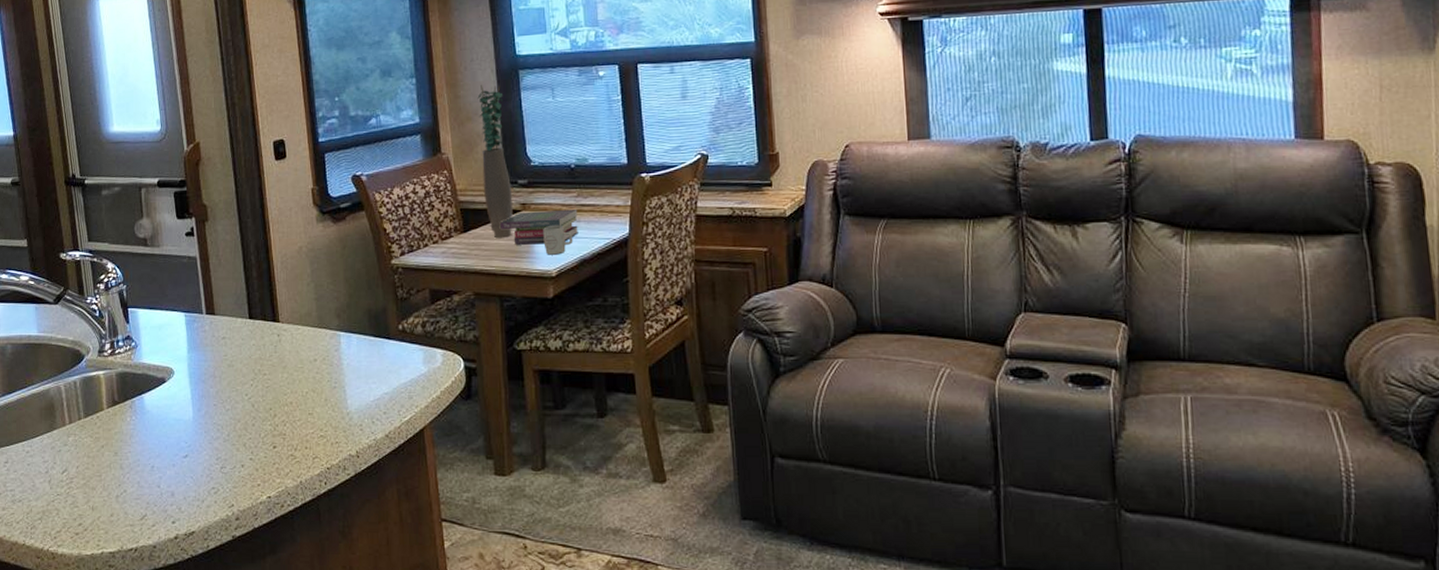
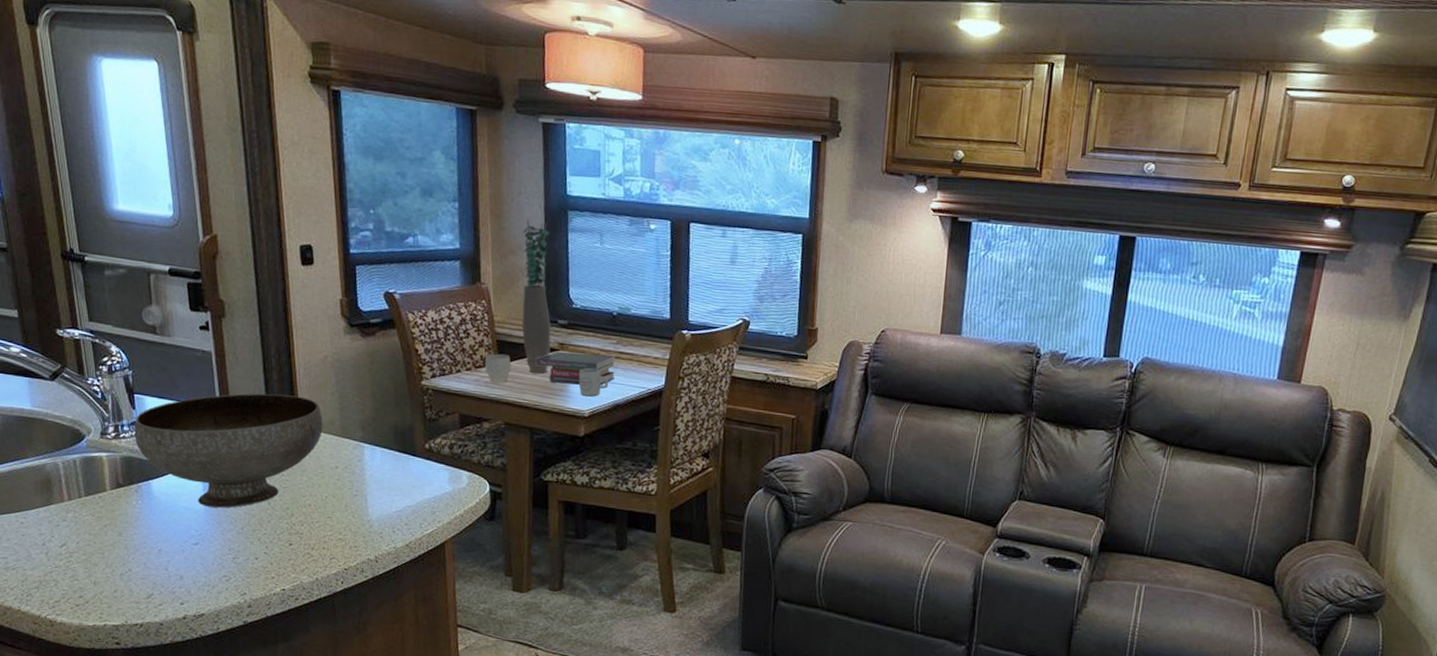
bowl: none [128,291,301,416] -> present [134,393,323,508]
cup: none [450,222,477,254] -> present [484,353,512,384]

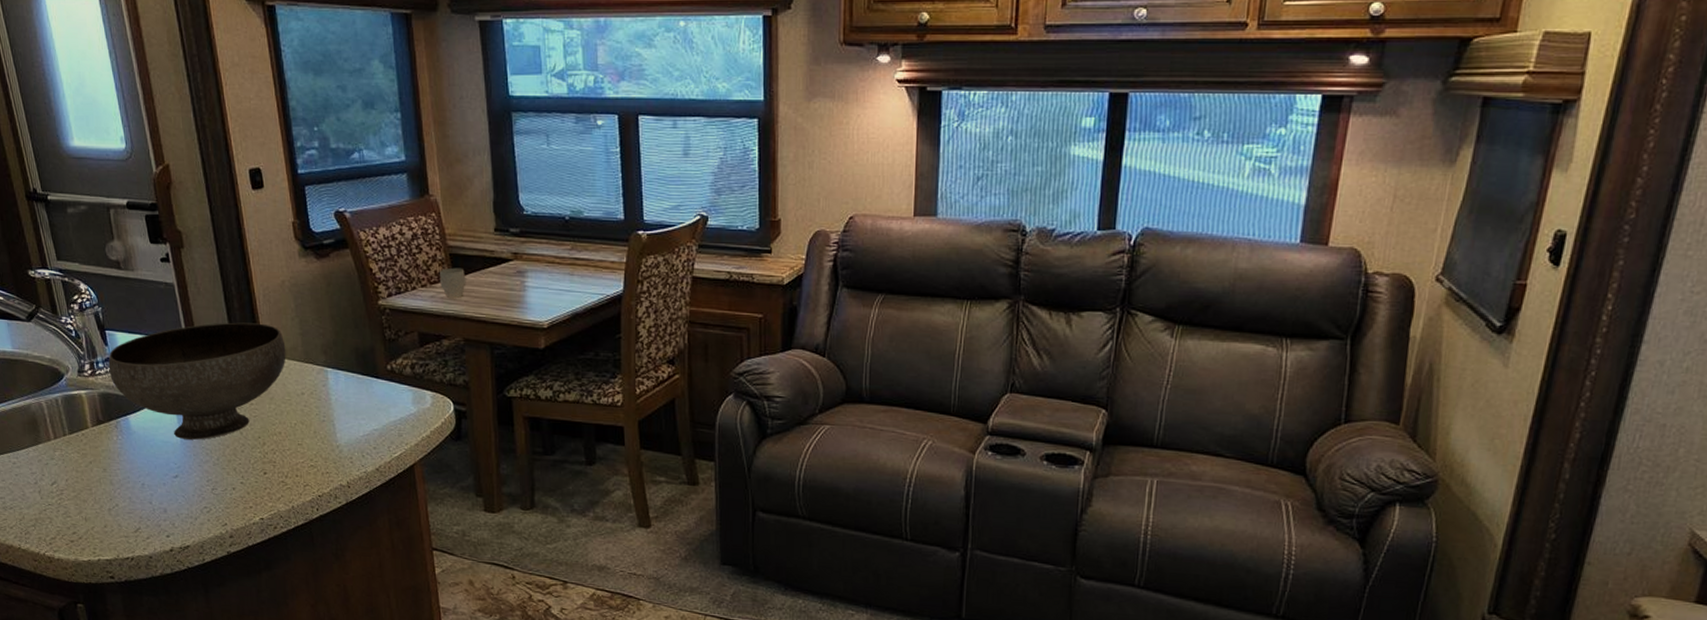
vase: present [521,220,551,375] -> none [467,125,504,287]
books: present [536,351,616,385] -> none [491,261,571,295]
mug: present [579,367,609,397] -> none [535,276,566,307]

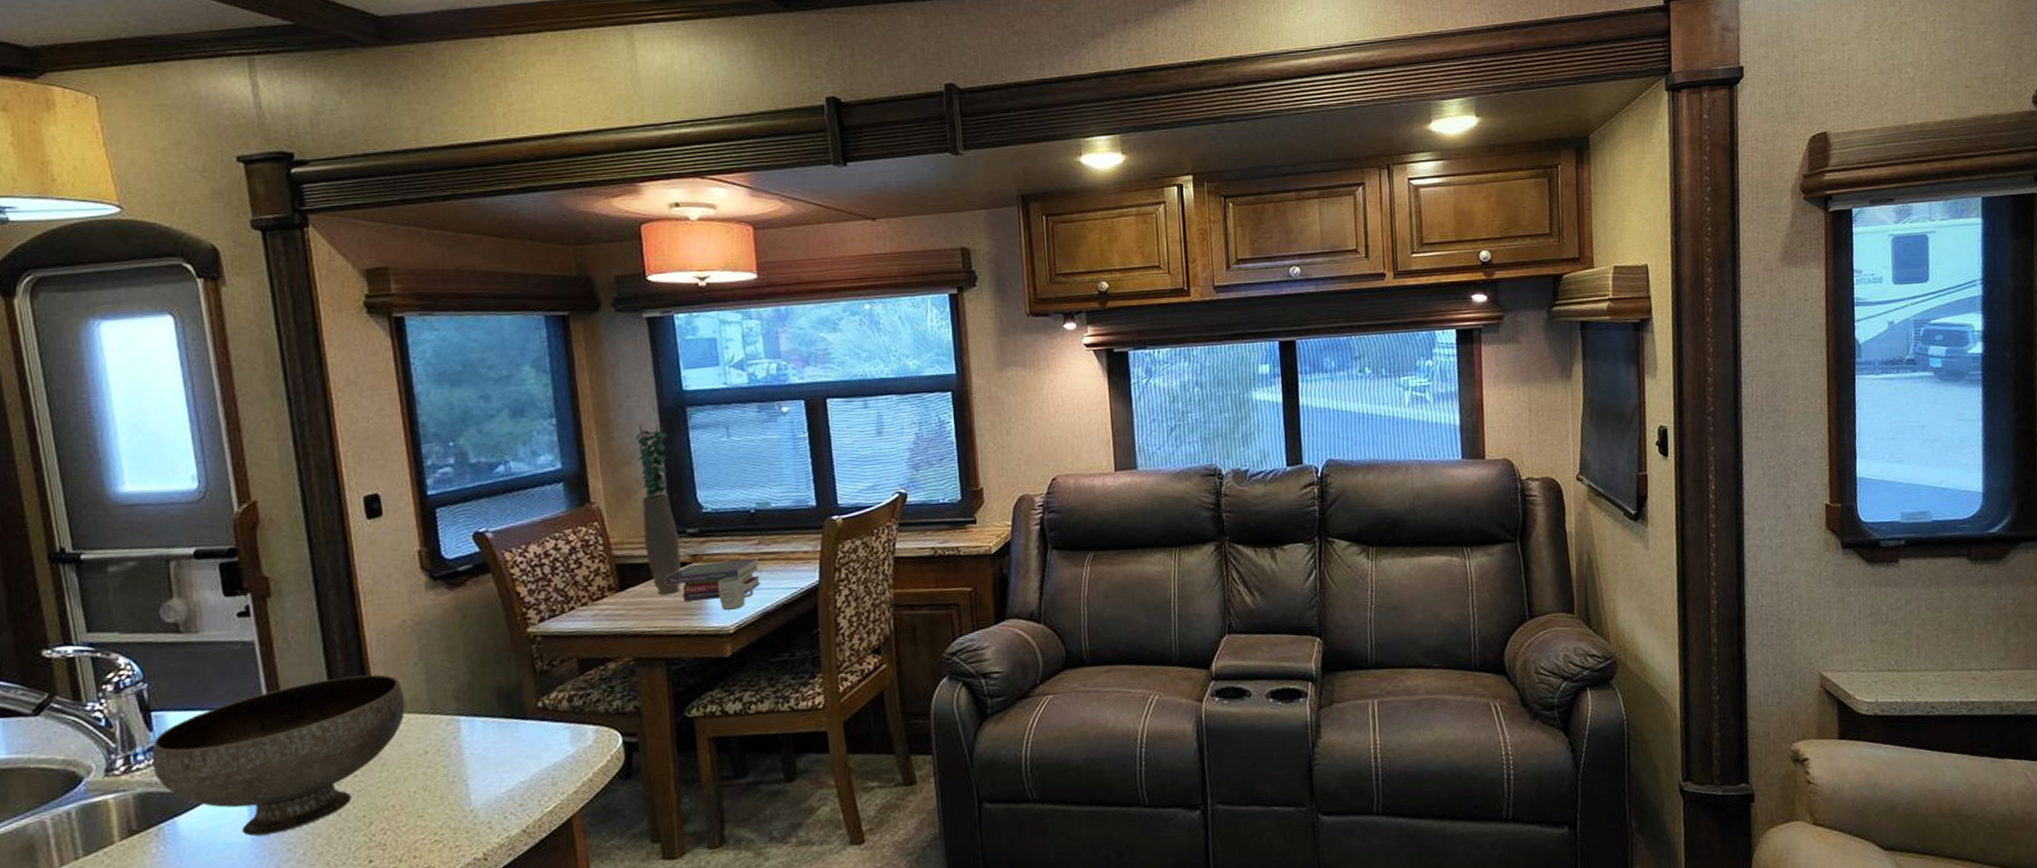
cup: present [439,267,466,299] -> none [602,578,636,615]
vase: none [467,125,504,287] -> present [635,424,681,596]
books: none [491,261,571,295] -> present [666,558,760,601]
mug: none [535,276,566,307] -> present [718,575,754,610]

